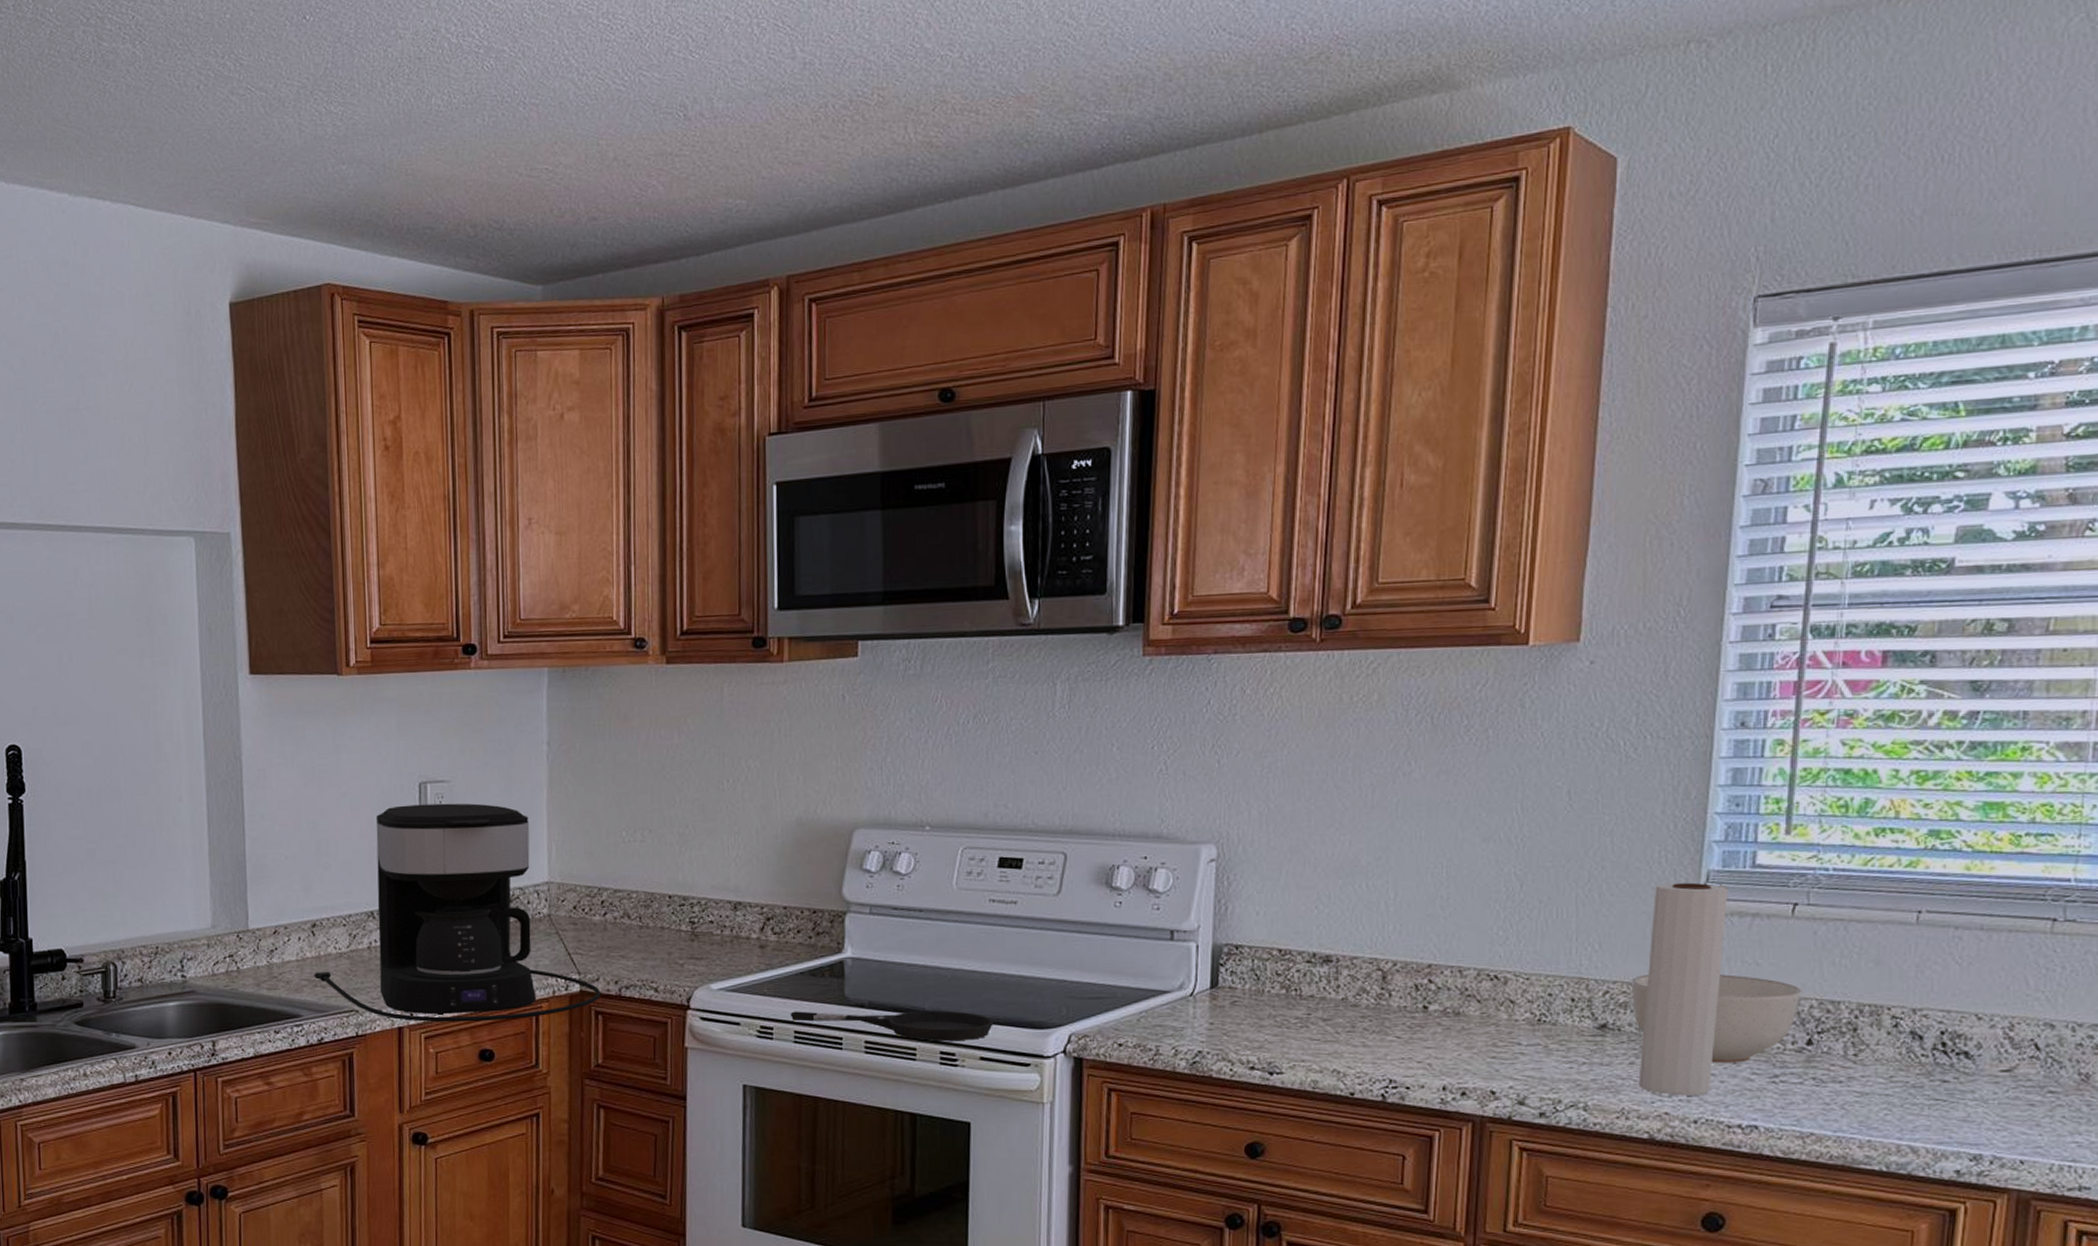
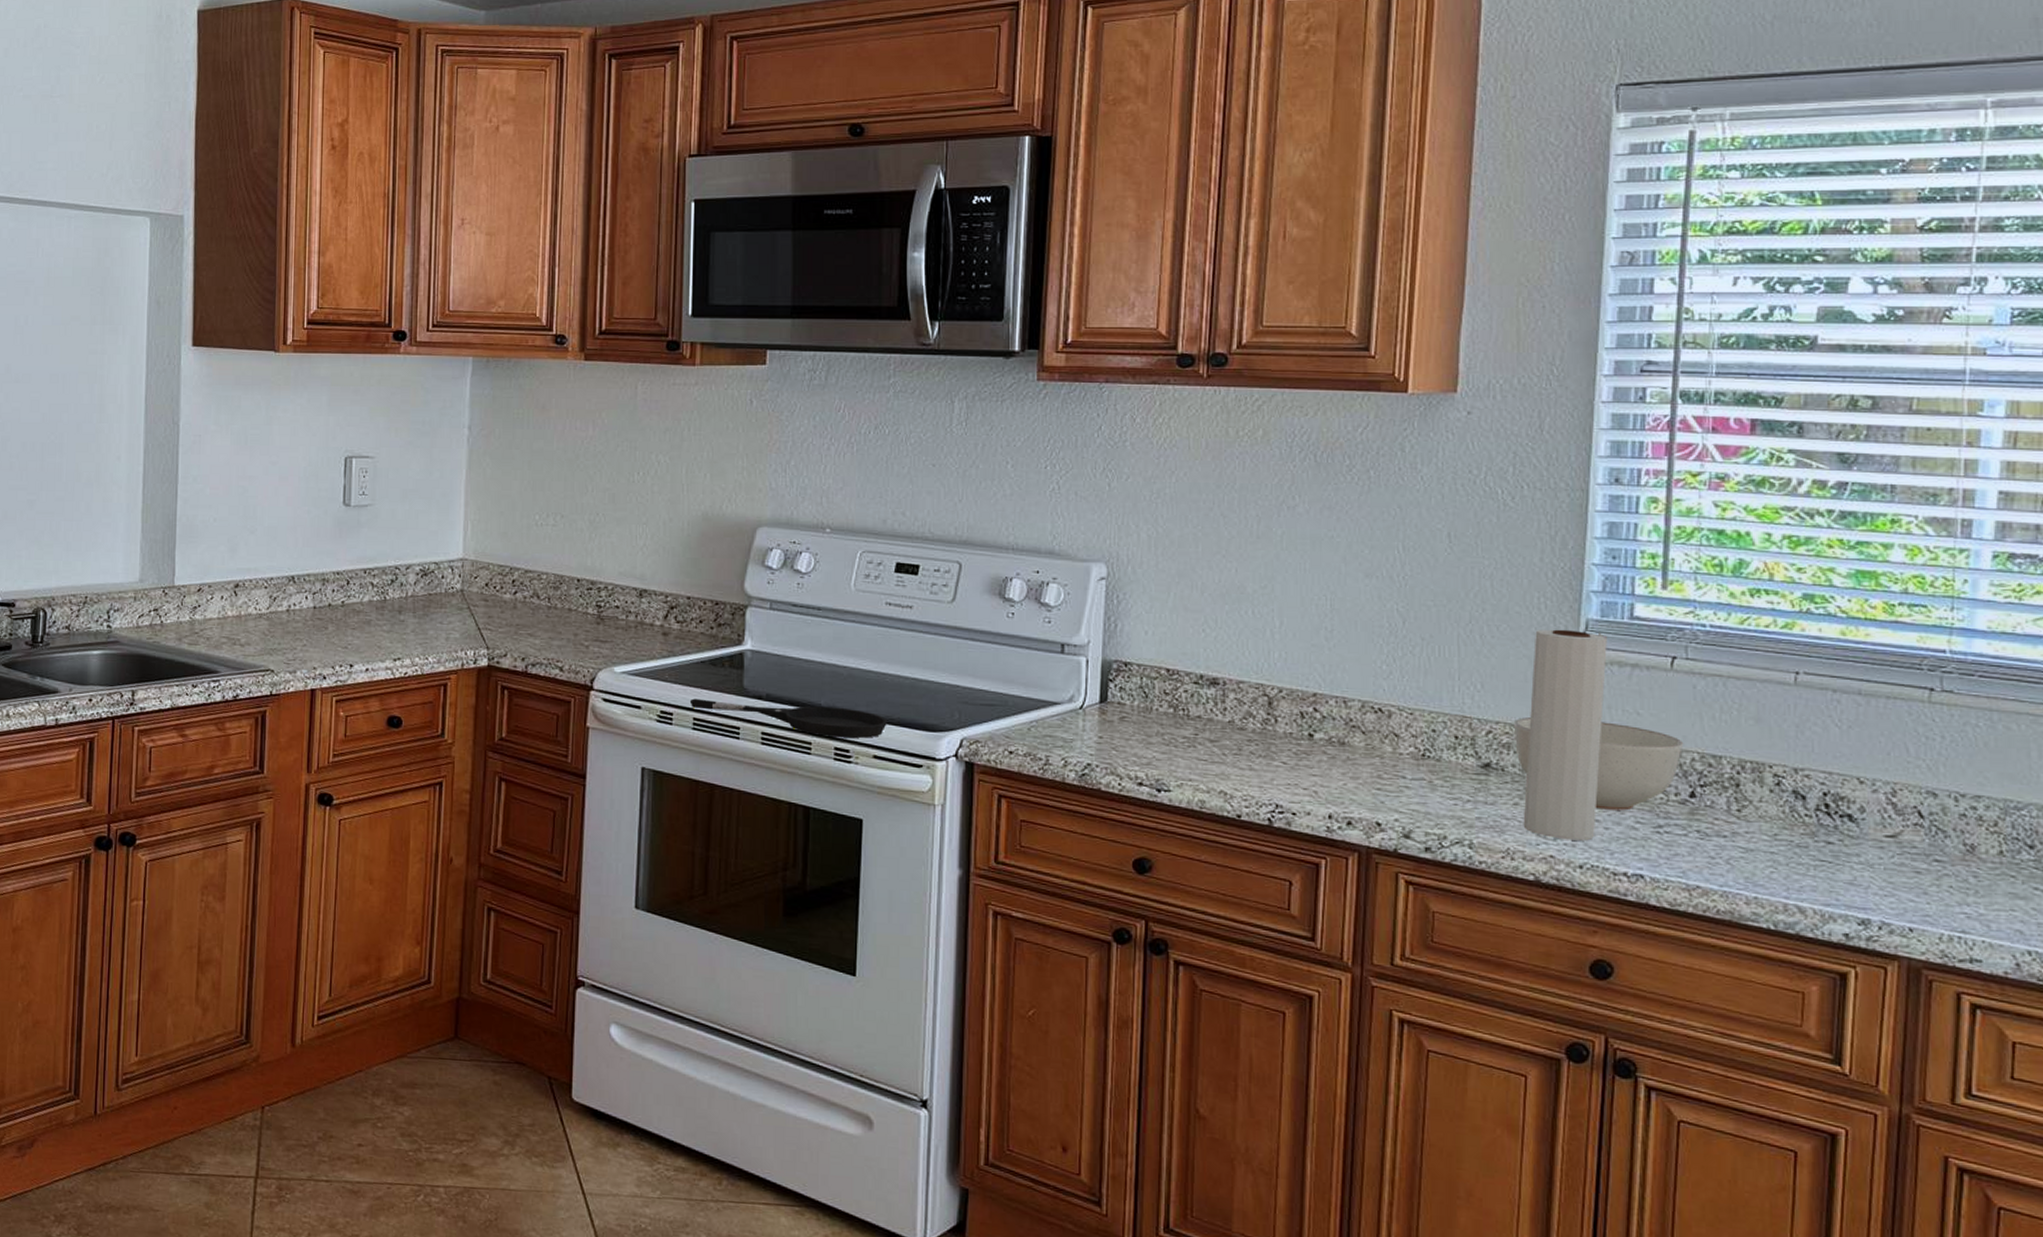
coffee maker: present [314,803,602,1023] -> none [233,477,509,689]

